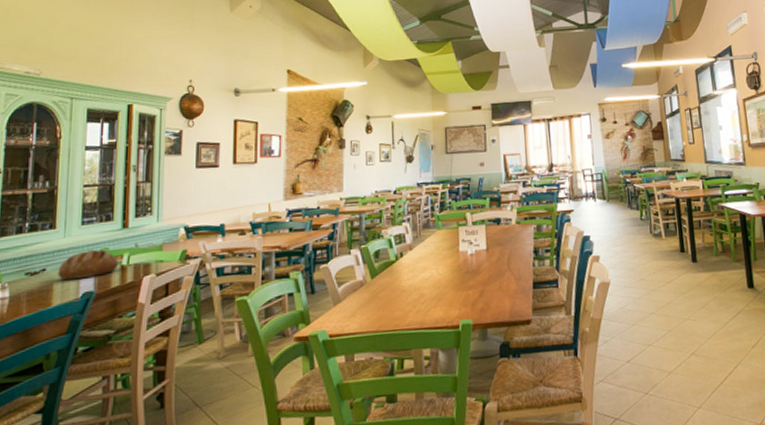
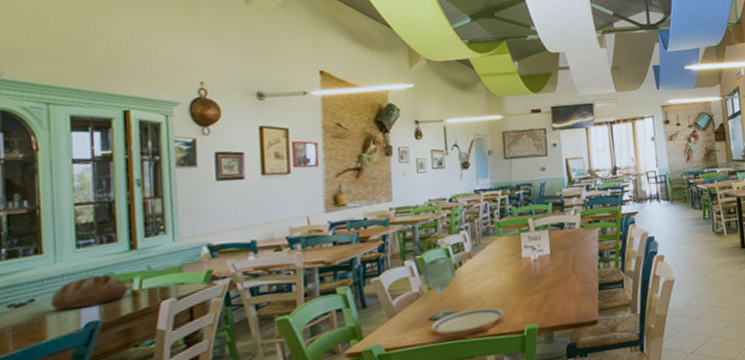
wine glass: none [366,248,398,310] -> present [422,258,458,321]
plate: none [372,299,440,327] -> present [431,307,504,337]

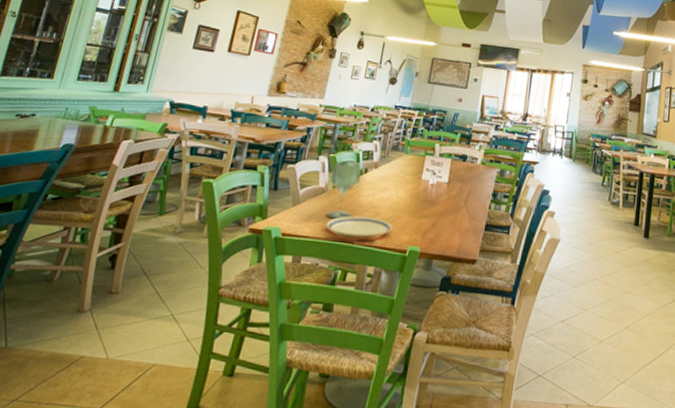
bread: present [50,274,127,311] -> none [44,104,103,131]

